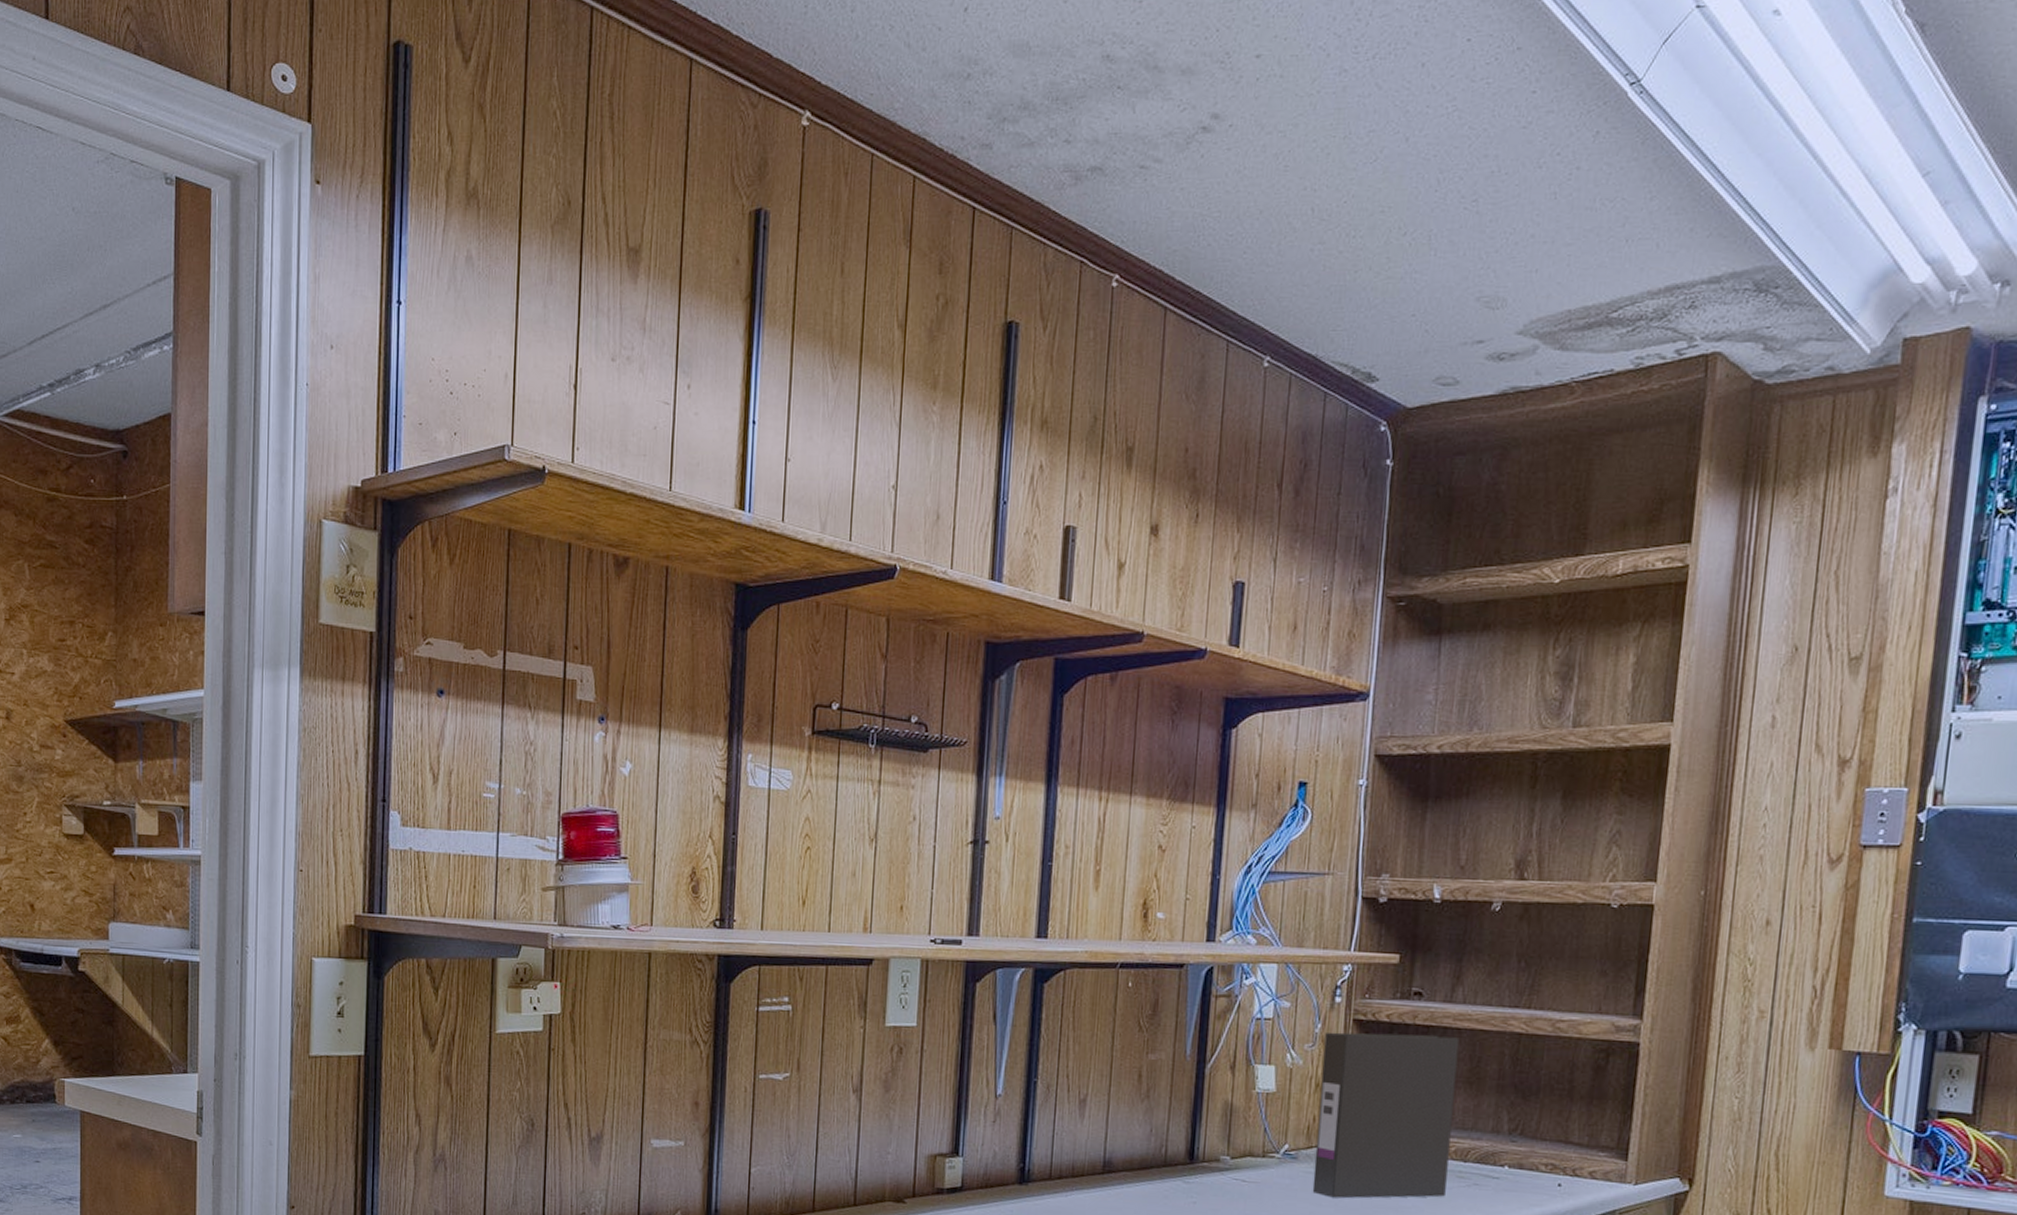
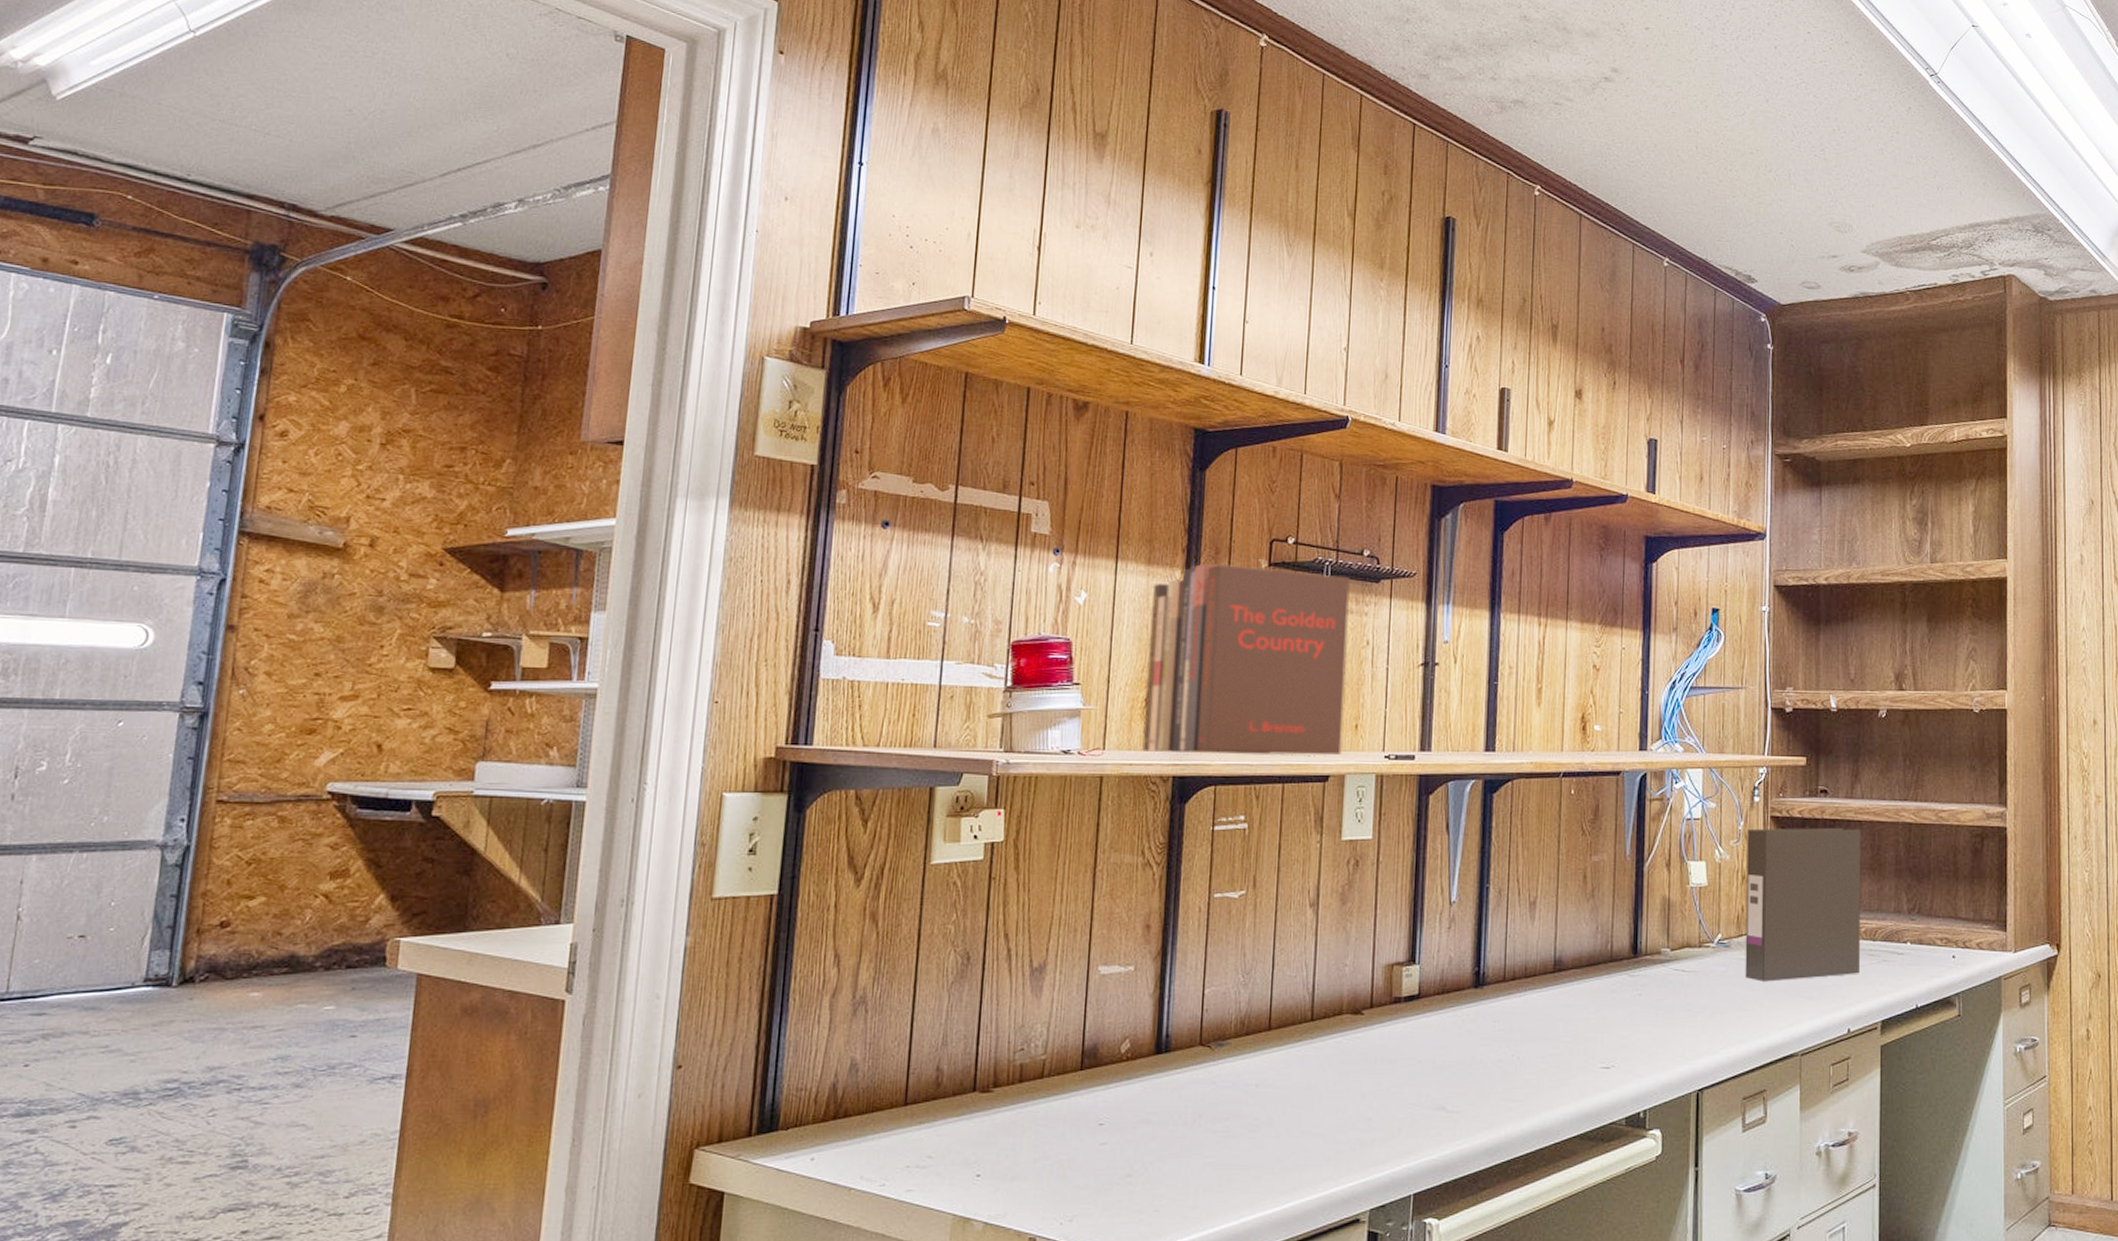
books: none [688,731,897,938] -> present [1142,563,1350,756]

